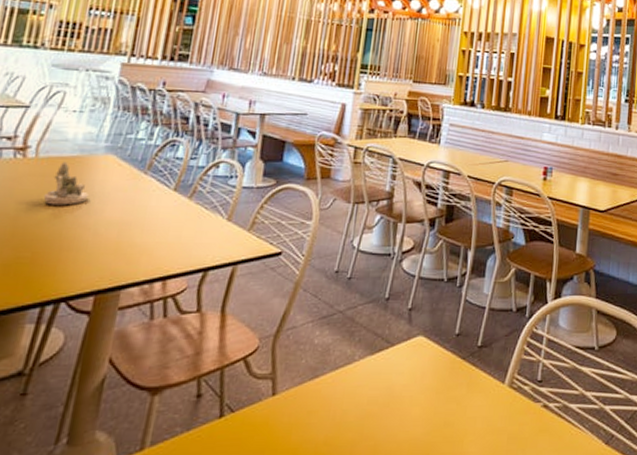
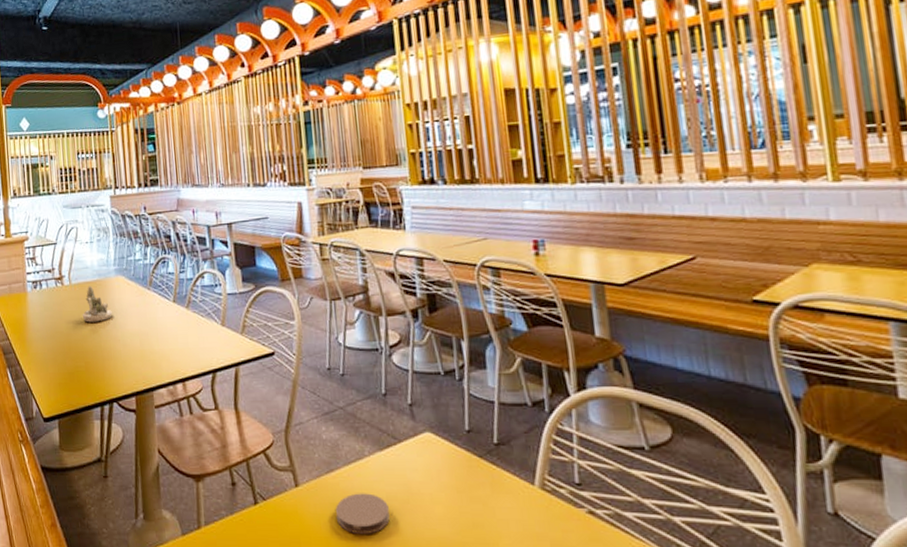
coaster: none [309,399,368,443] -> present [336,493,390,535]

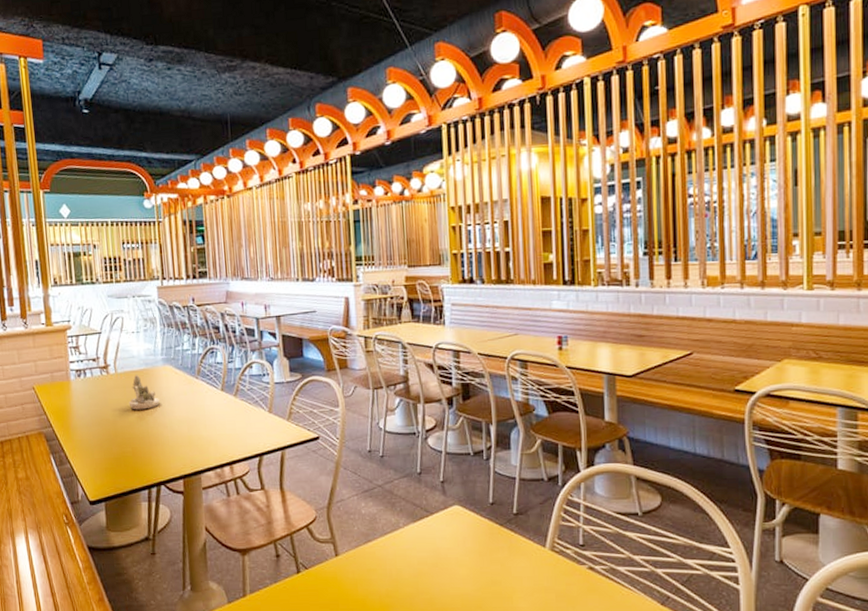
coaster: present [336,493,390,535] -> none [371,559,420,596]

